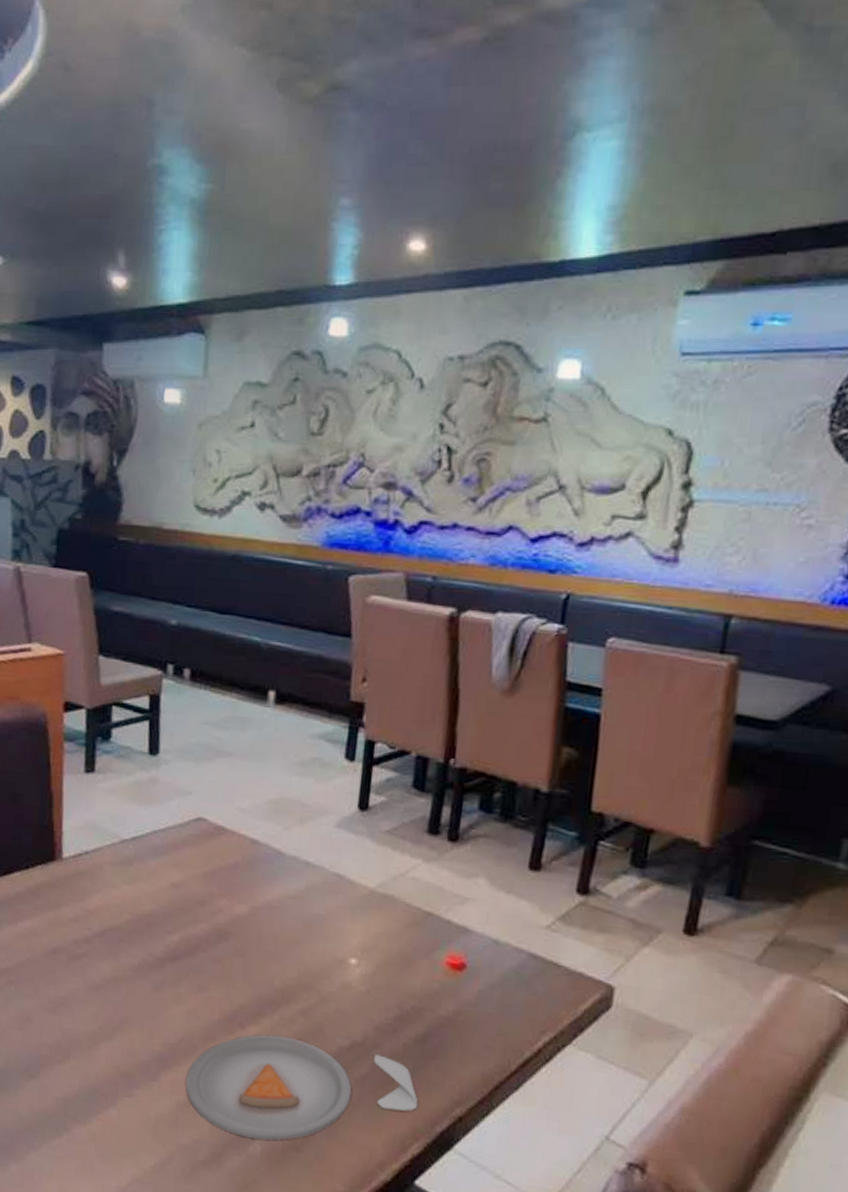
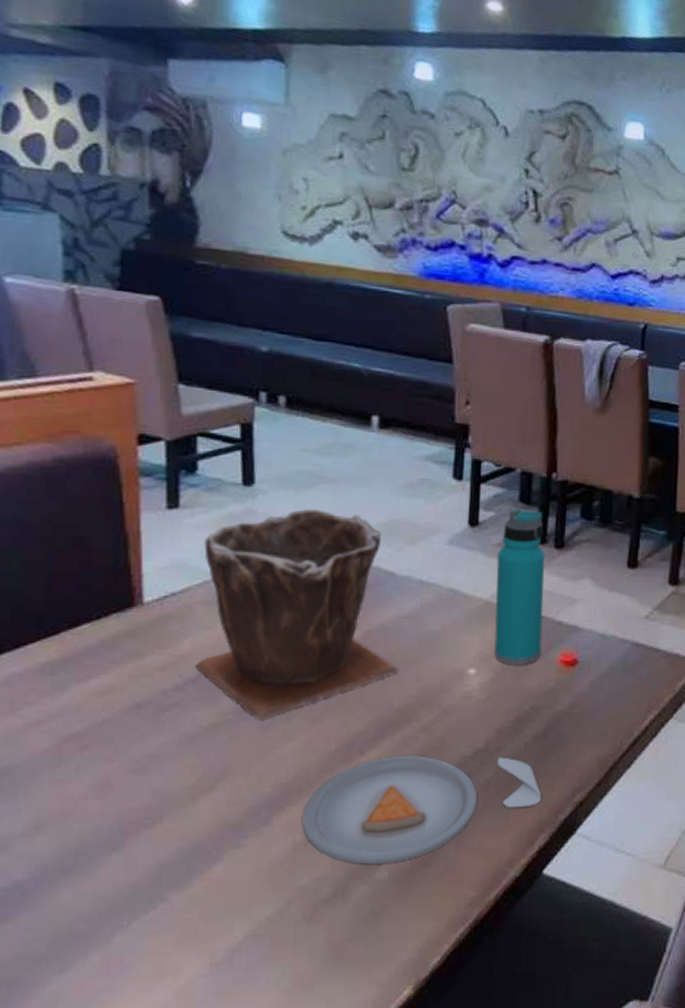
plant pot: none [102,781,282,980] -> present [195,509,399,719]
water bottle: none [377,794,438,962] -> present [494,508,546,665]

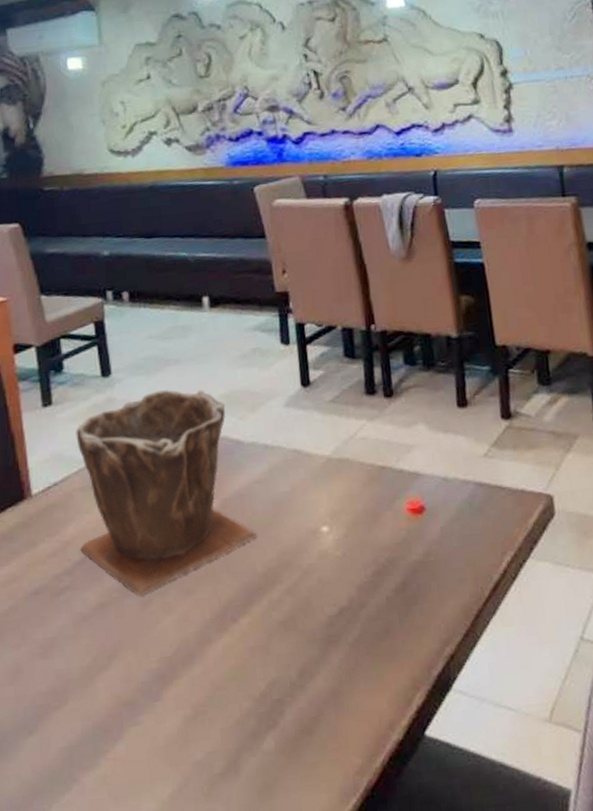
dinner plate: present [303,756,542,864] -> none [189,613,412,735]
water bottle: present [494,508,546,665] -> none [331,363,388,519]

